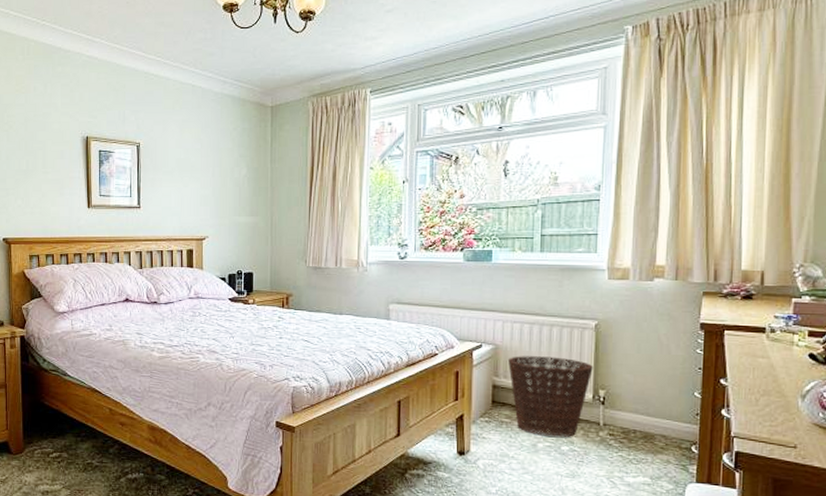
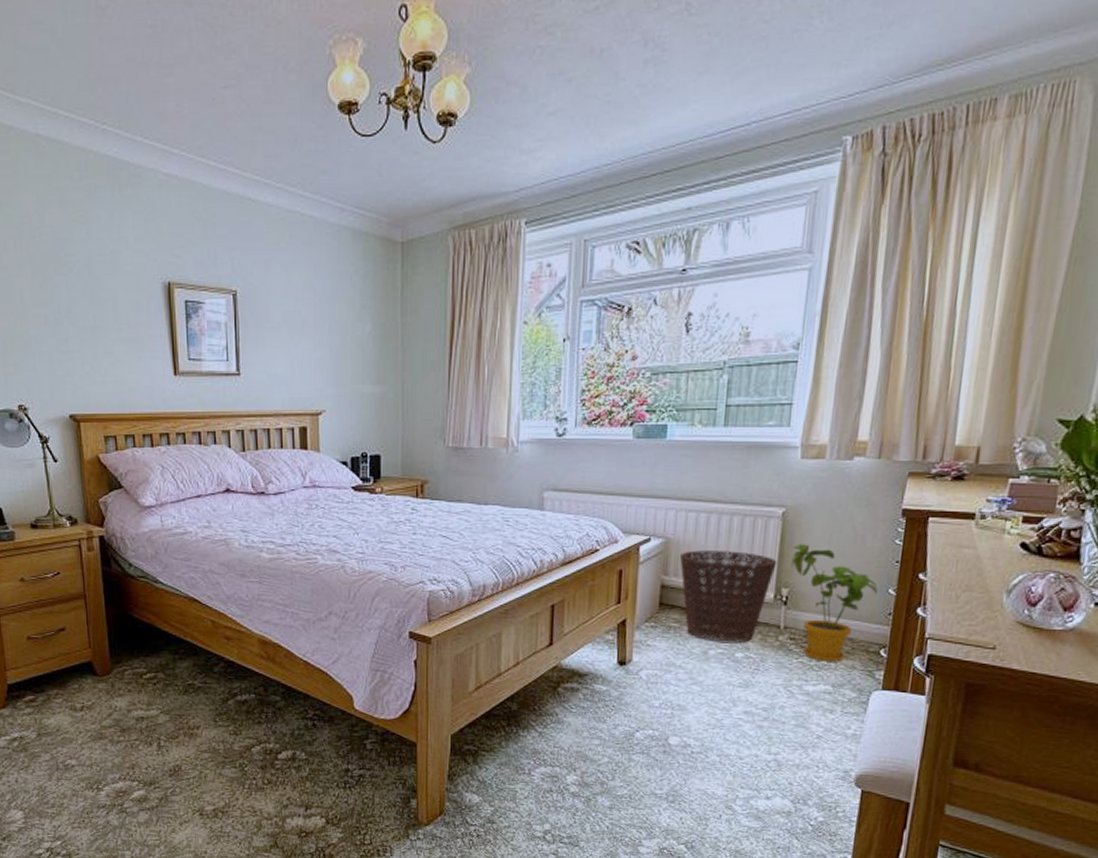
house plant: none [606,352,685,456] -> present [791,544,878,662]

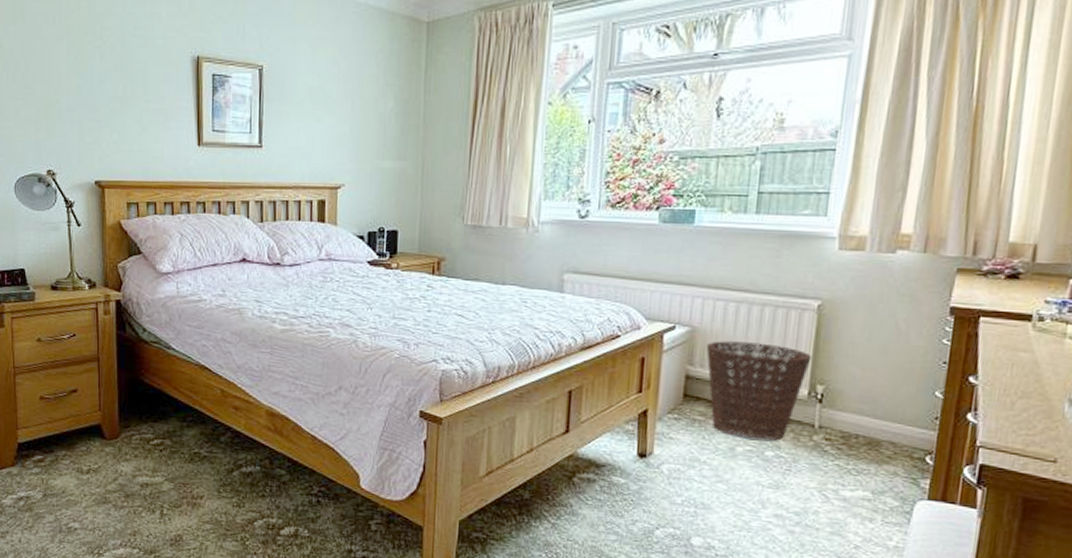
house plant: present [791,544,878,662] -> none [827,339,923,467]

